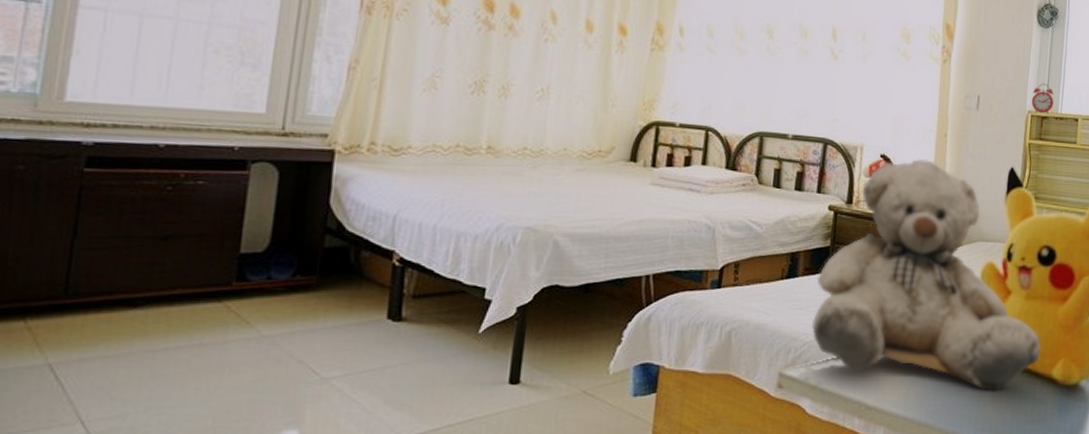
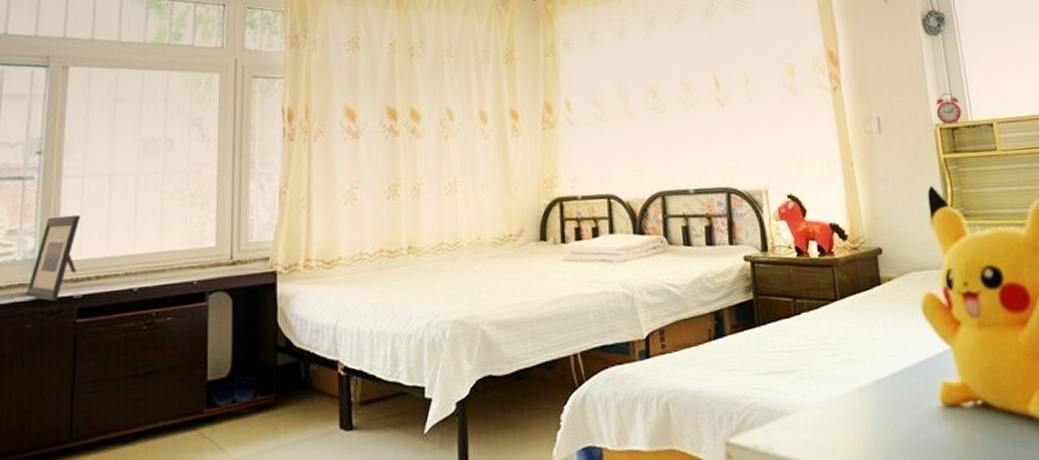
picture frame: none [19,50,100,144] -> present [25,214,81,301]
teddy bear: present [812,159,1041,391] -> none [746,193,1010,438]

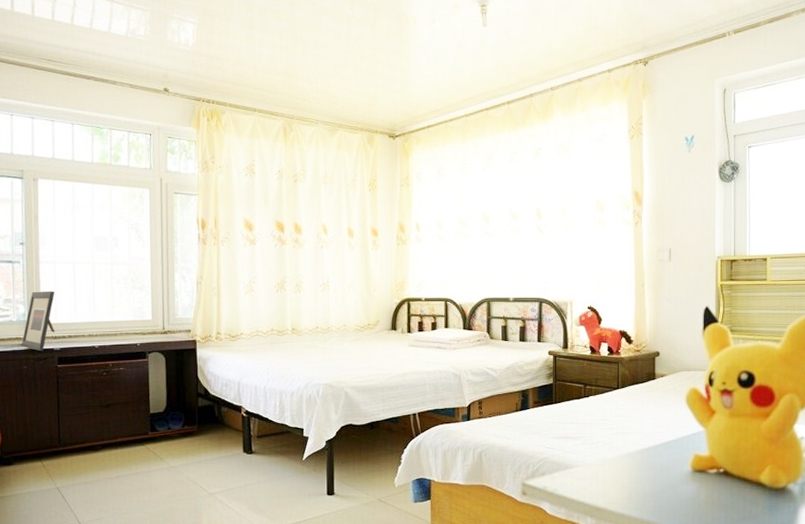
alarm clock: present [936,92,962,127] -> none [720,230,741,259]

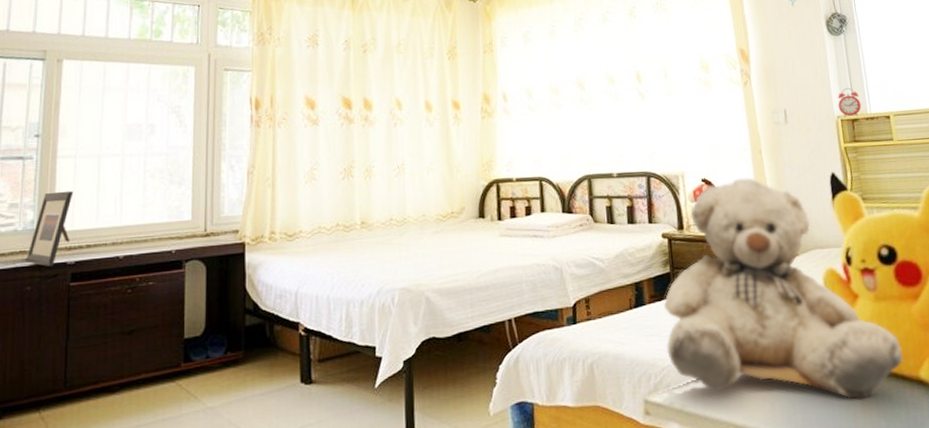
teddy bear: none [545,307,747,494] -> present [663,178,903,399]
alarm clock: none [720,230,741,259] -> present [838,87,862,118]

